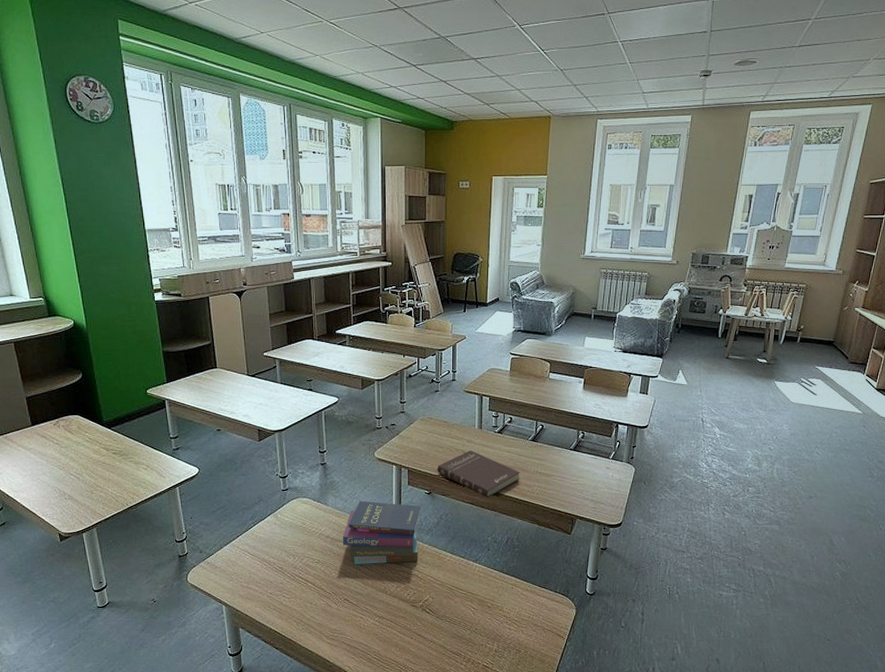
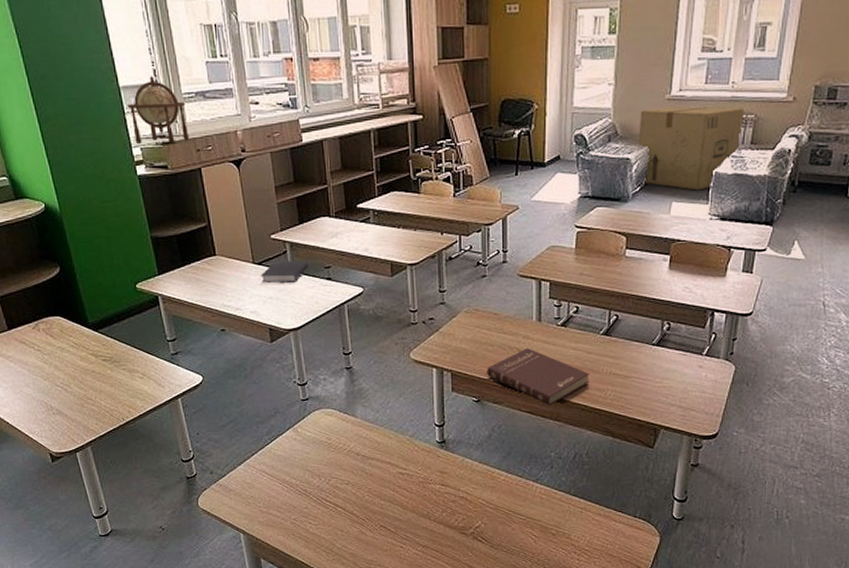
globe: none [150,221,201,276] -> present [127,75,190,145]
book: none [253,374,294,392] -> present [260,261,309,283]
books: present [342,501,422,565] -> none [375,411,469,487]
cardboard box: none [559,264,640,329] -> present [638,105,744,191]

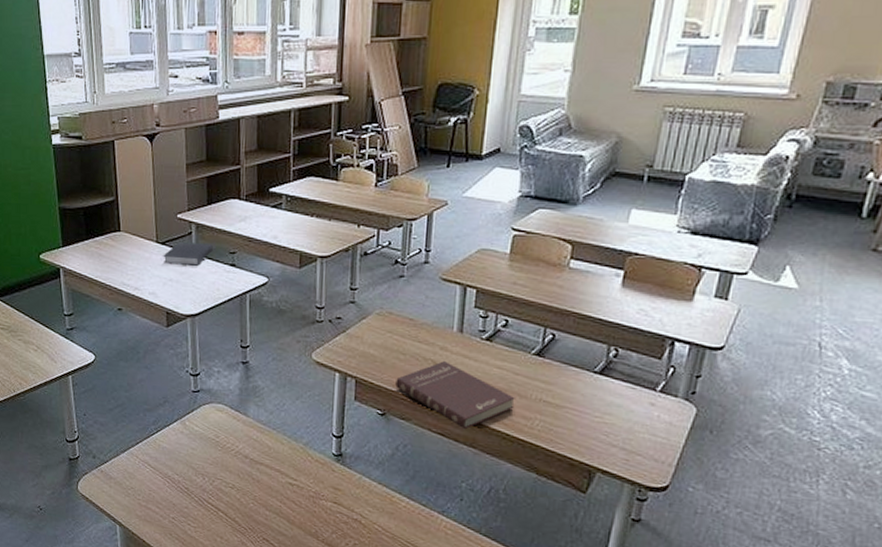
globe: present [127,75,190,145] -> none [49,44,106,114]
cardboard box: present [638,105,744,191] -> none [594,98,732,198]

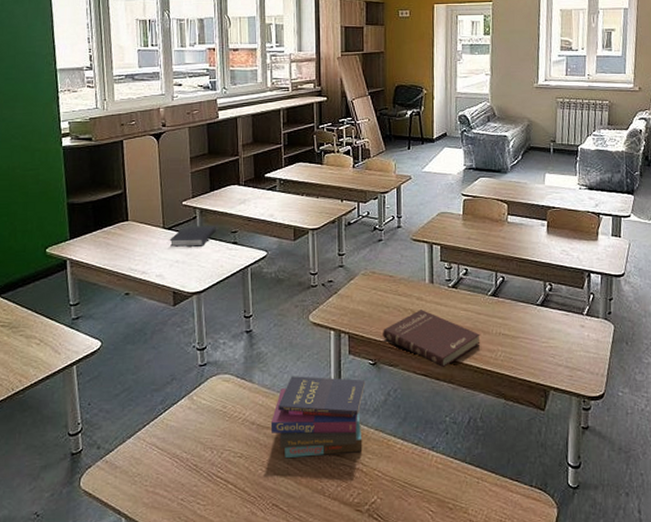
books: none [264,415,372,503] -> present [270,376,366,459]

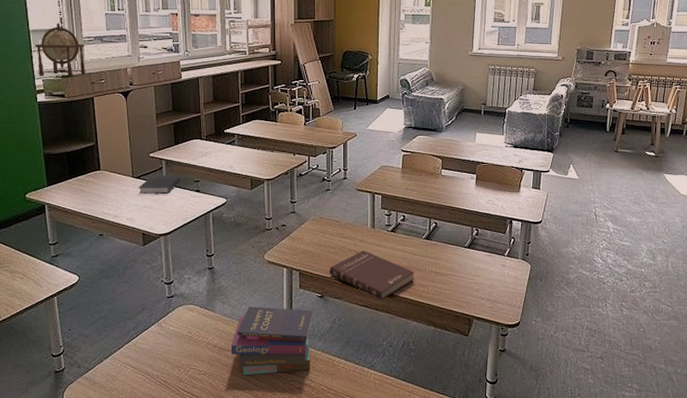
globe: none [61,60,116,119] -> present [34,22,86,77]

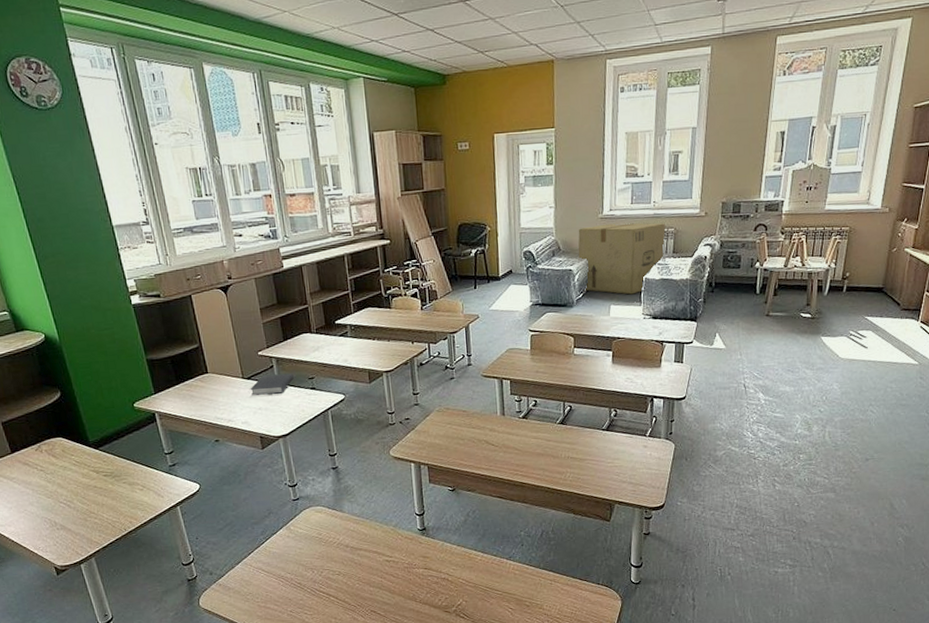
globe: present [34,22,86,77] -> none [120,214,180,277]
books: present [230,306,314,376] -> none [363,504,447,574]
book: present [329,250,415,301] -> none [459,440,551,490]
cardboard box: none [449,60,527,124] -> present [578,222,666,295]

